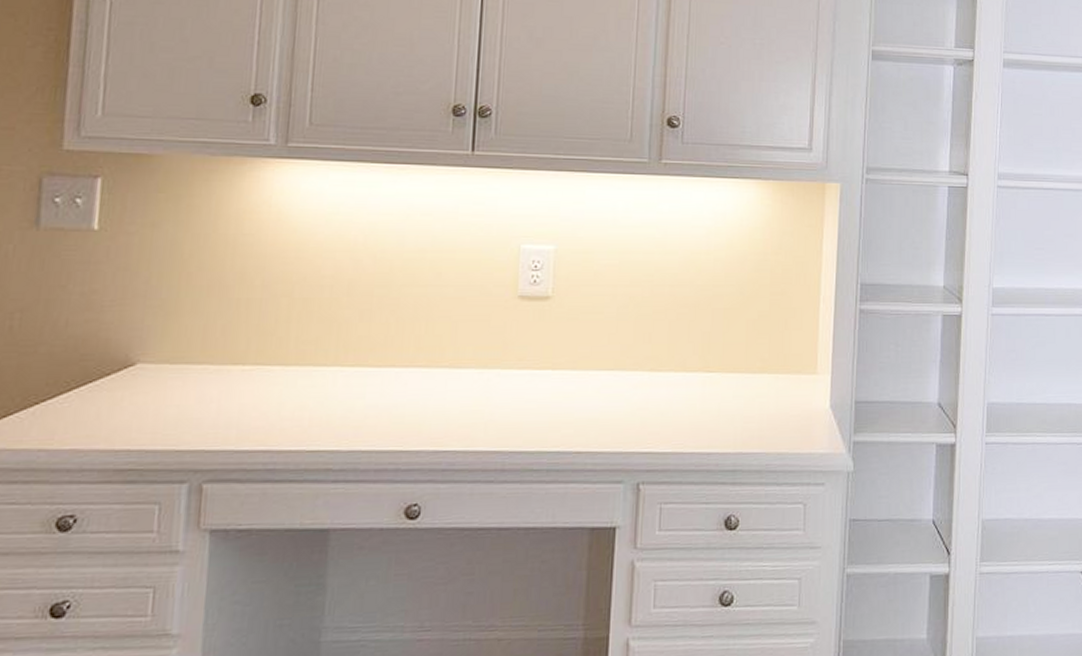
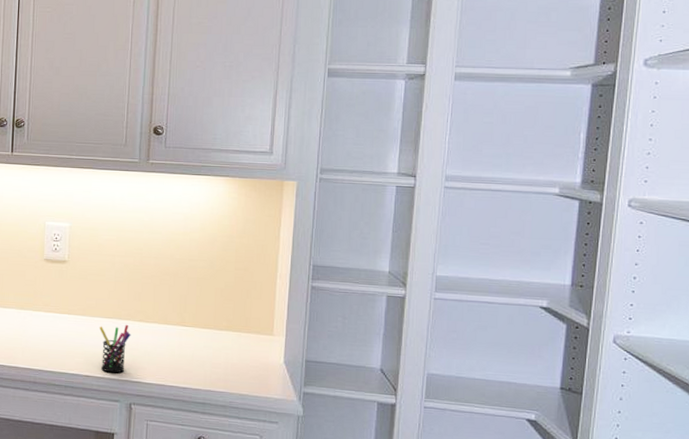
pen holder: none [595,376,639,445] -> present [99,324,131,373]

